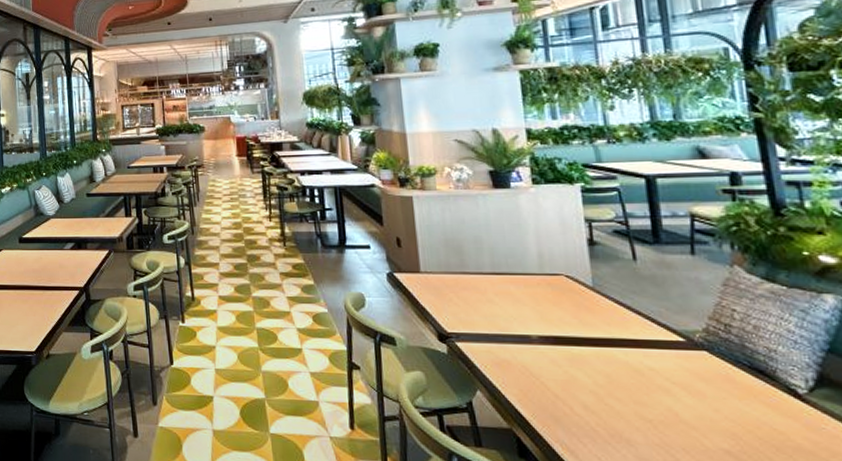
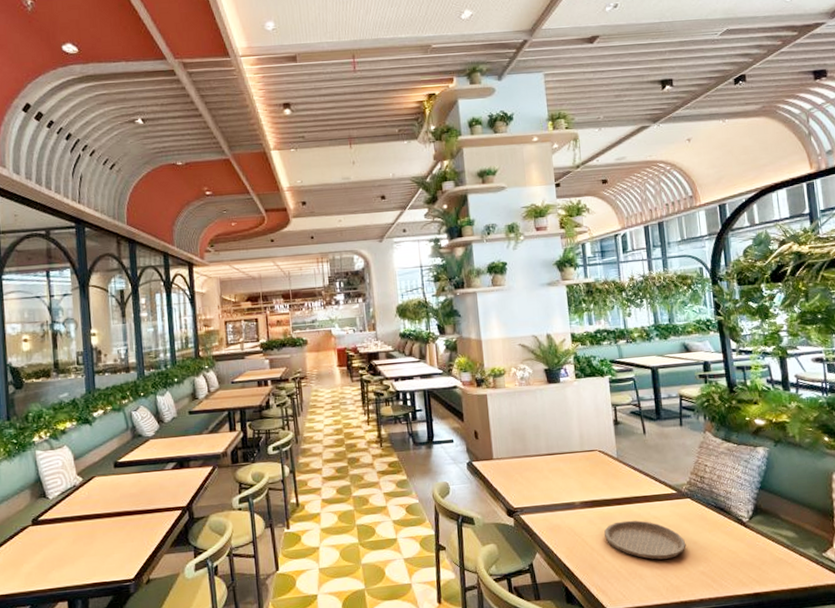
plate: none [573,367,701,426] -> present [604,520,686,560]

